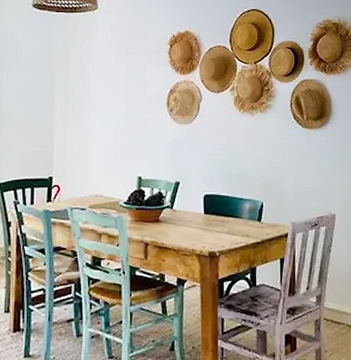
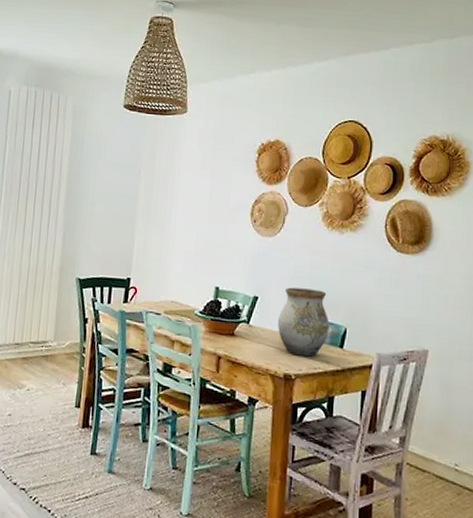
vase: none [199,169,247,233] -> present [277,287,330,357]

